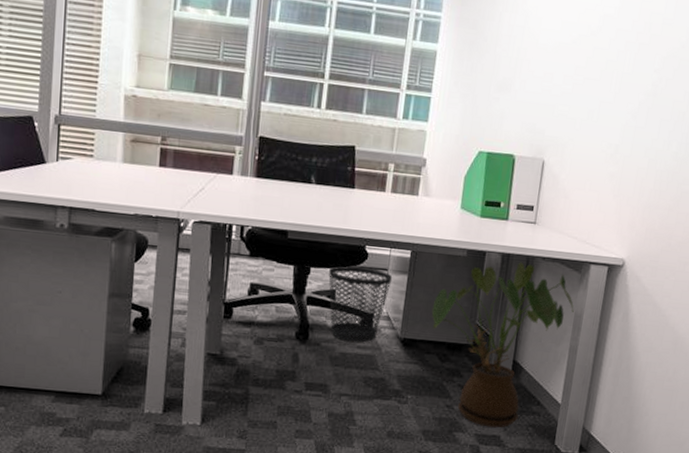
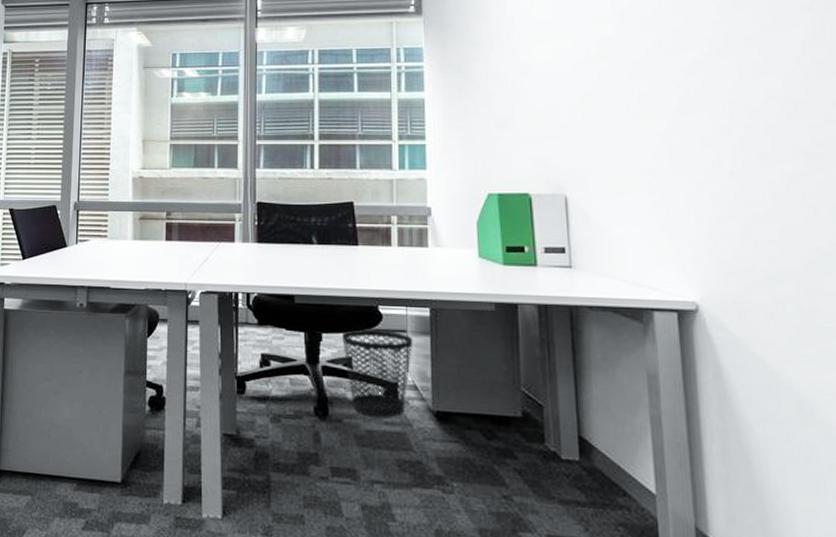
house plant: present [431,262,574,428] -> none [465,314,645,527]

